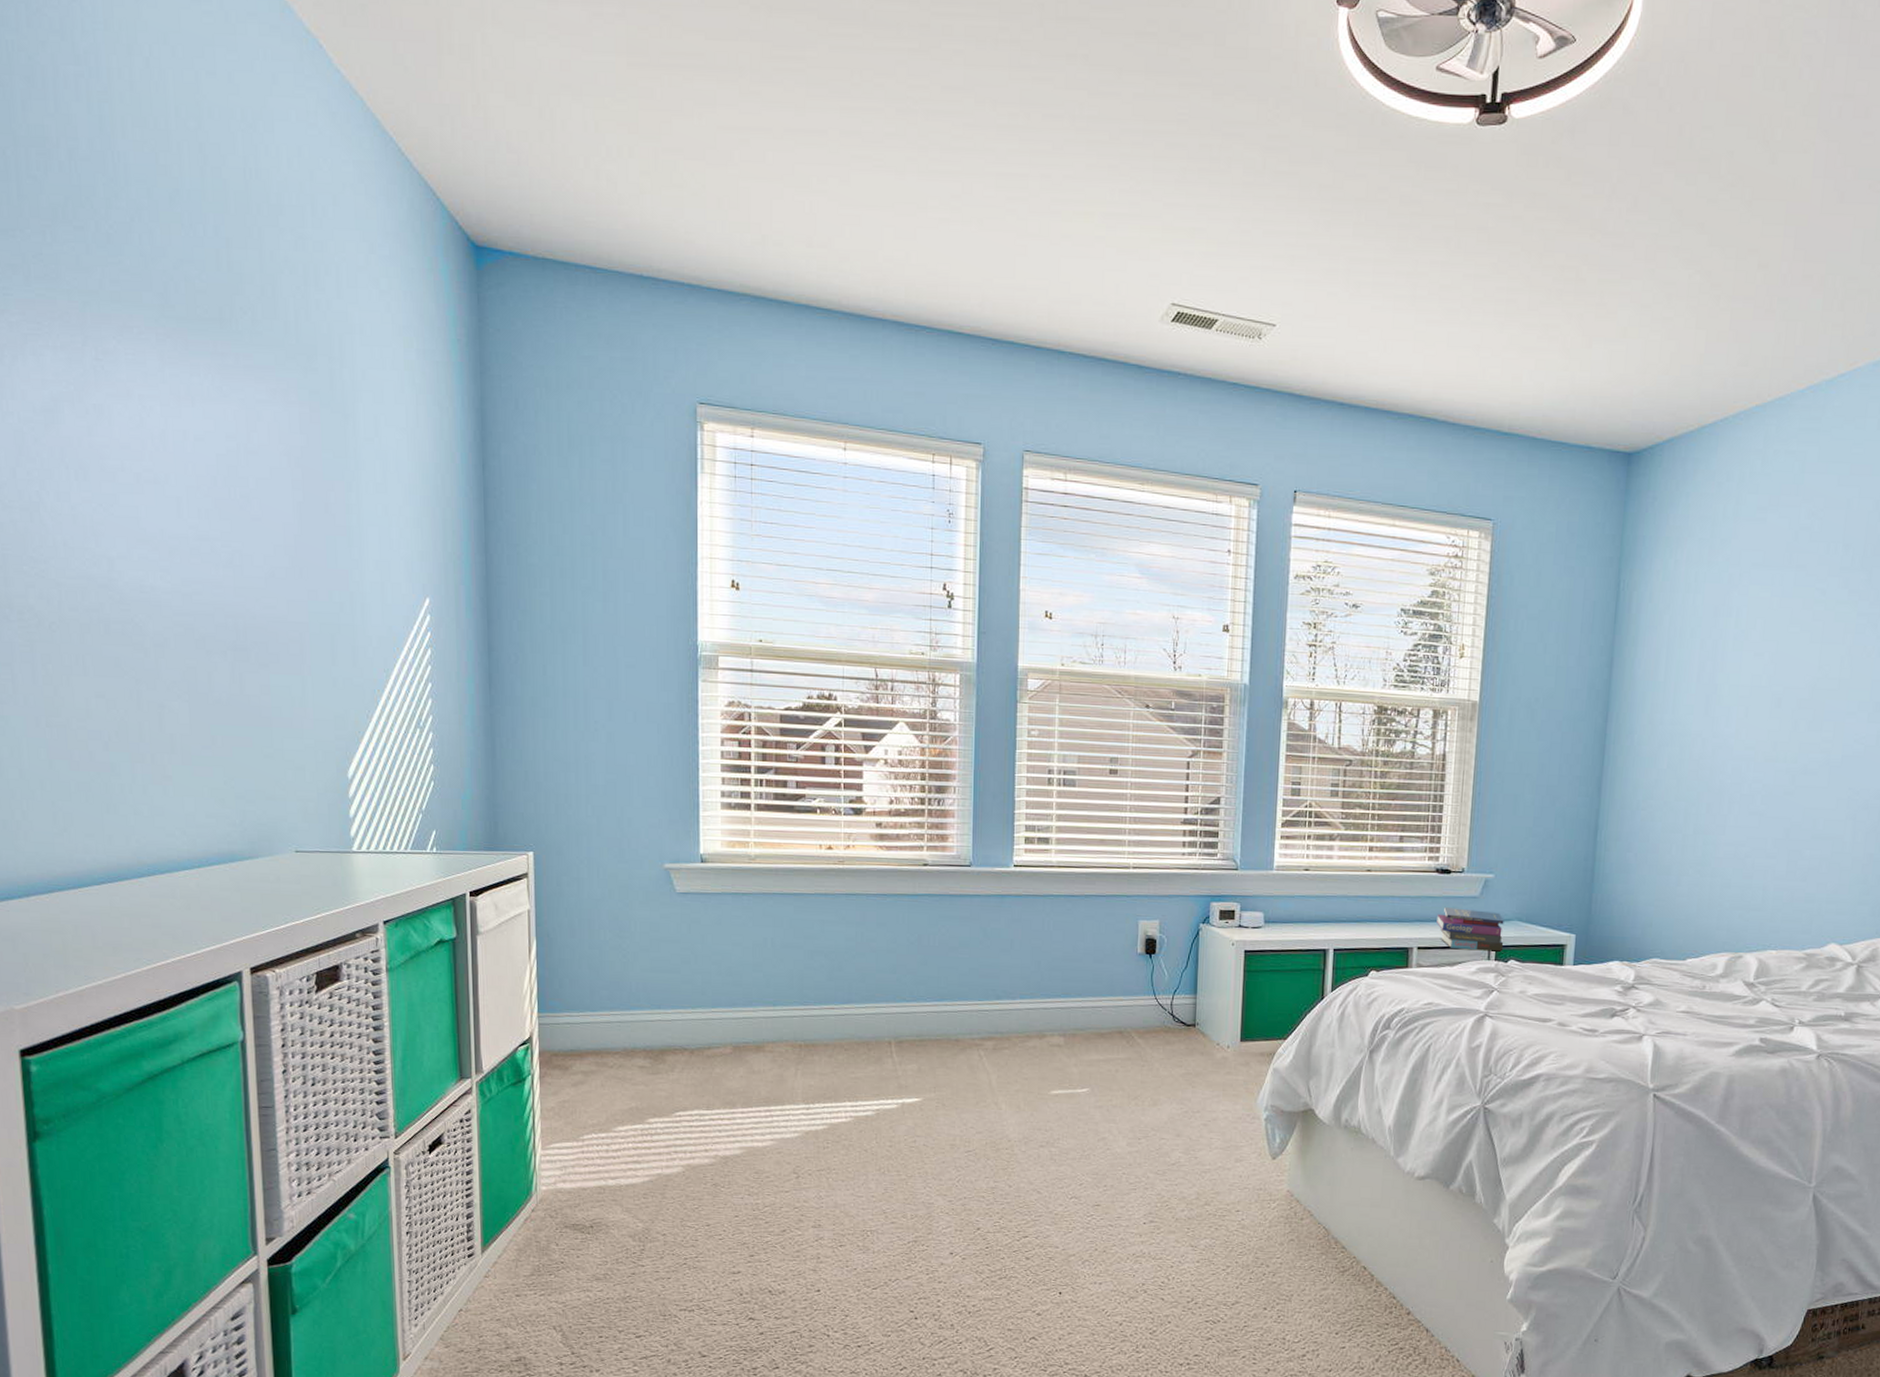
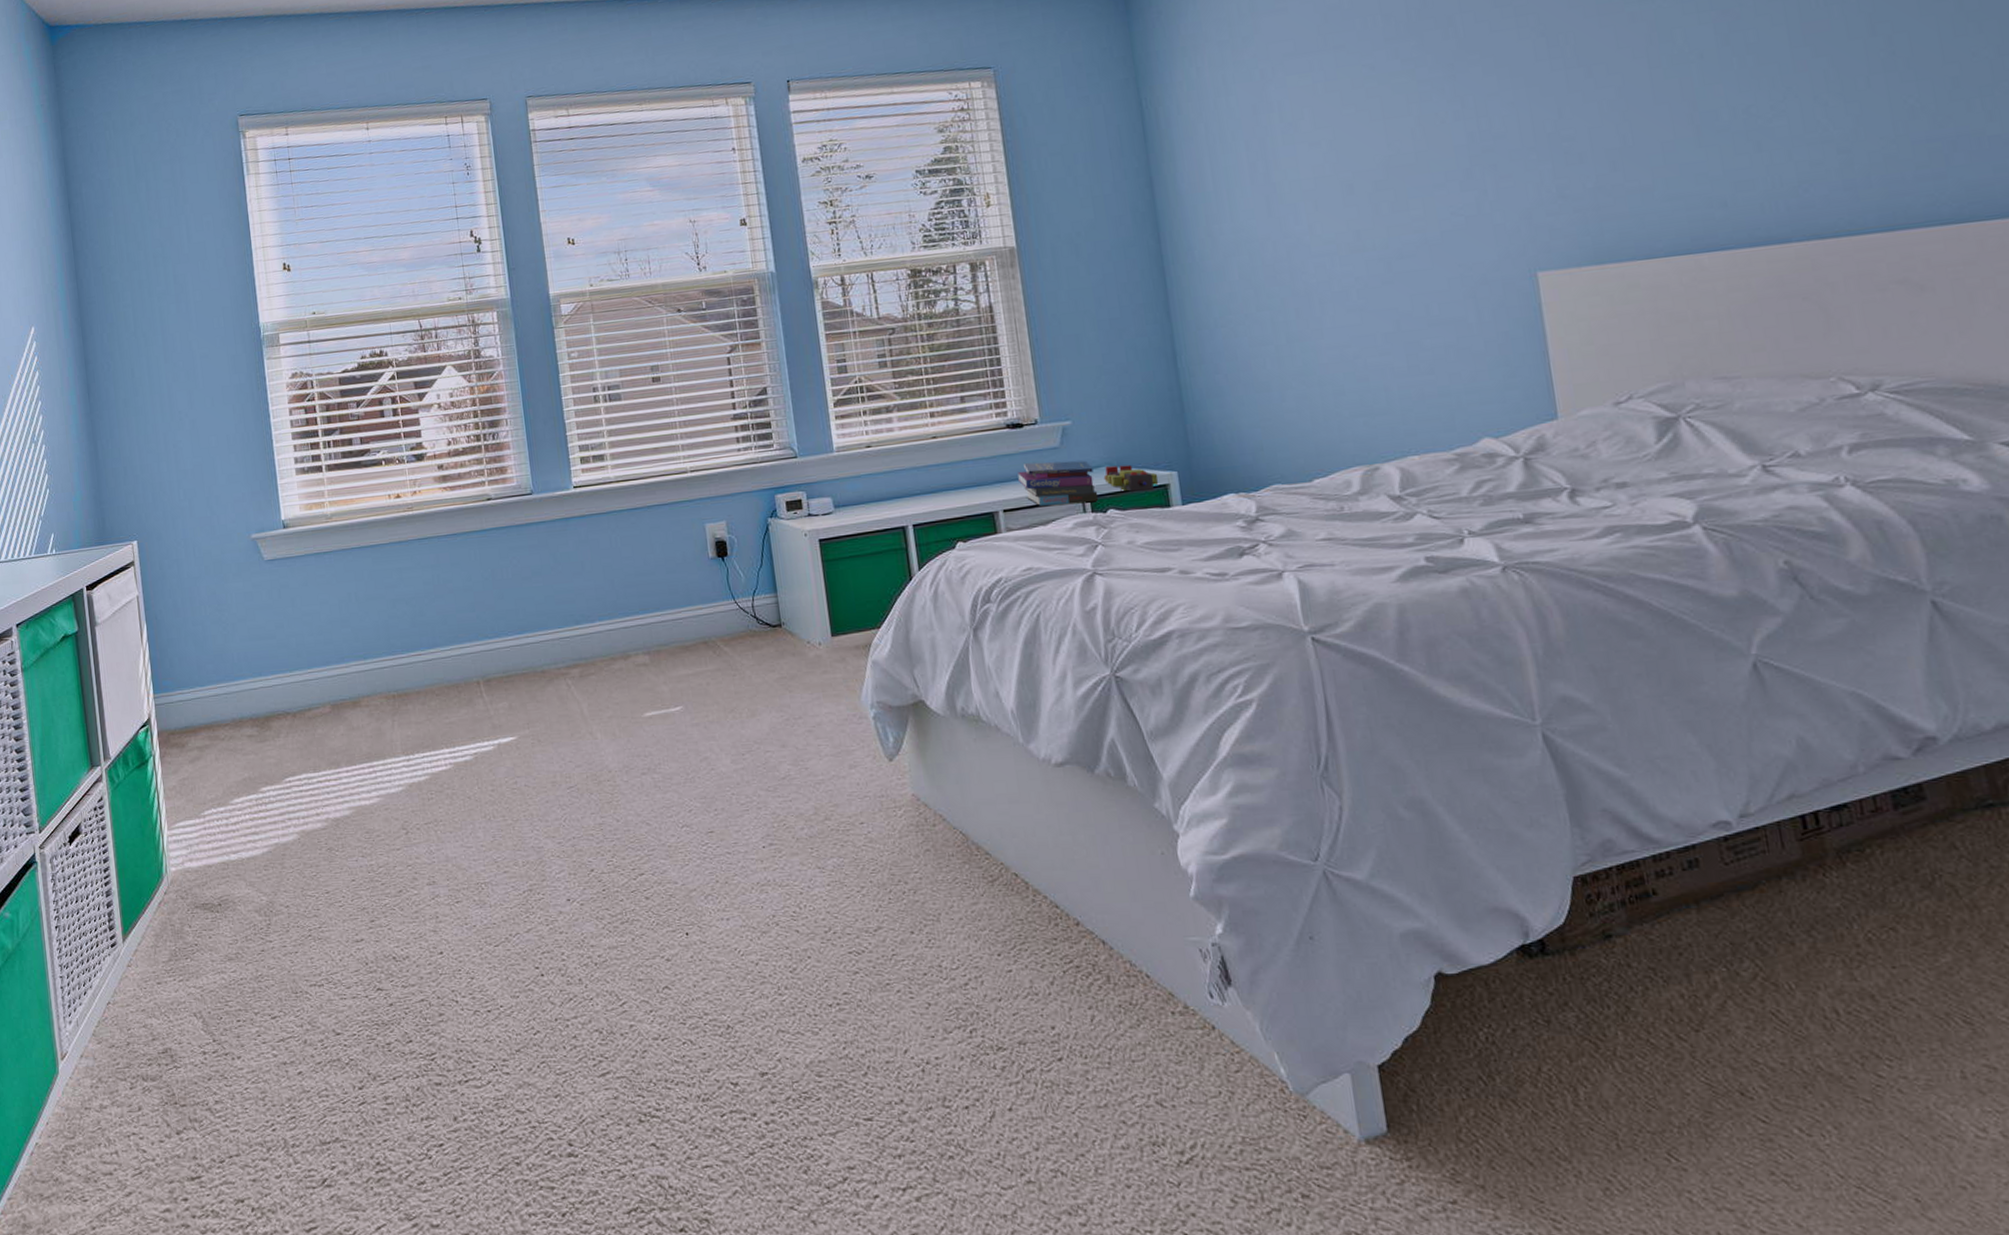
toy robot: none [1511,921,1559,949] -> present [1103,464,1159,492]

